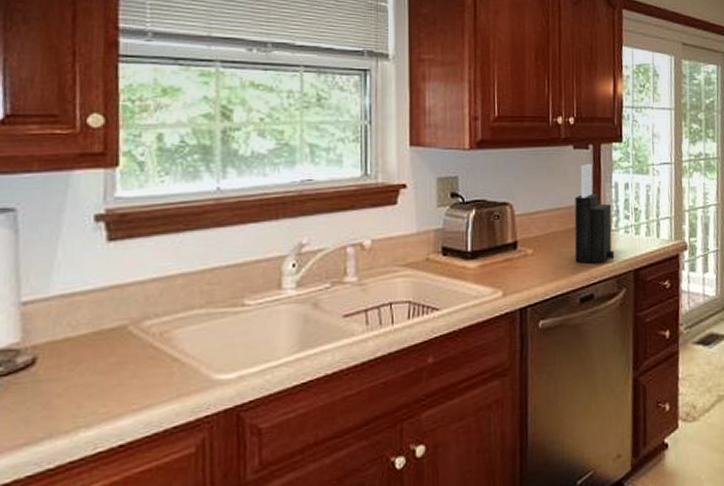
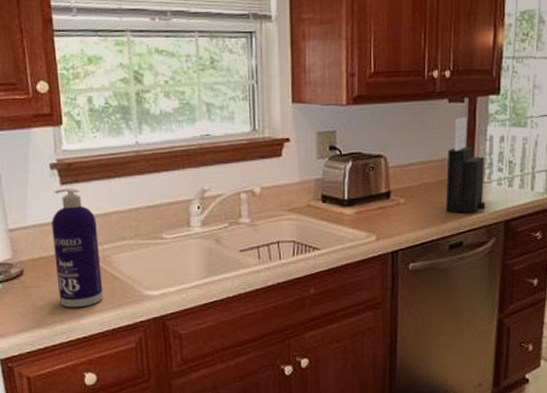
spray bottle: none [87,244,156,405] -> present [52,187,104,308]

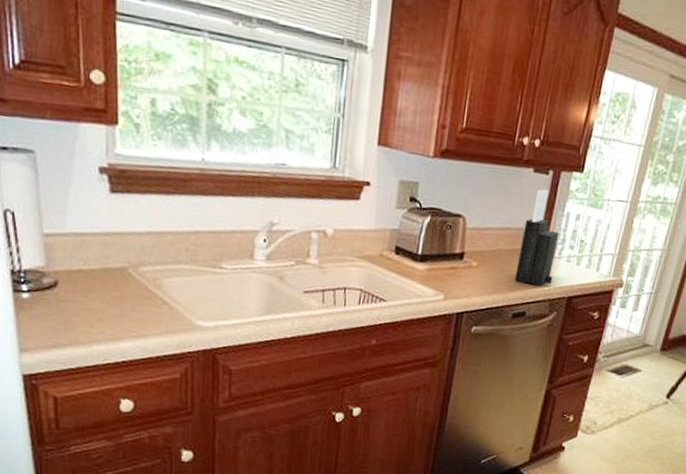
spray bottle: present [52,187,104,308] -> none [95,197,150,330]

